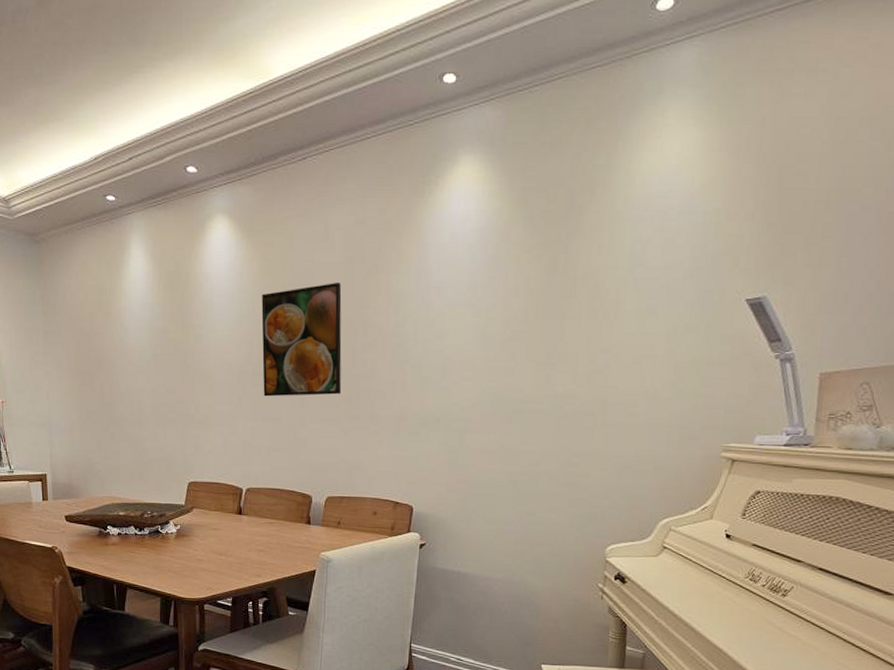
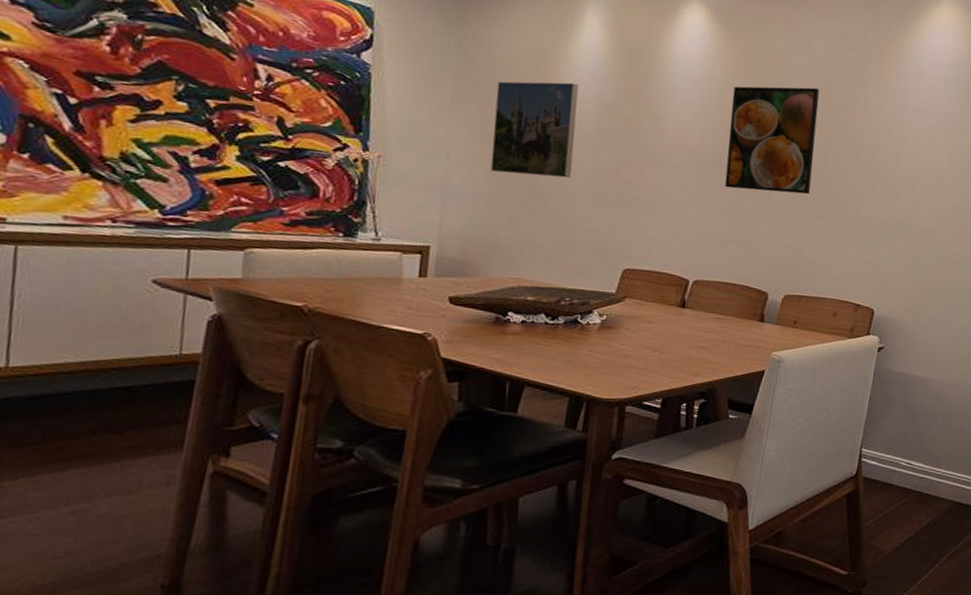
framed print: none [74,315,139,405] -> present [490,81,579,179]

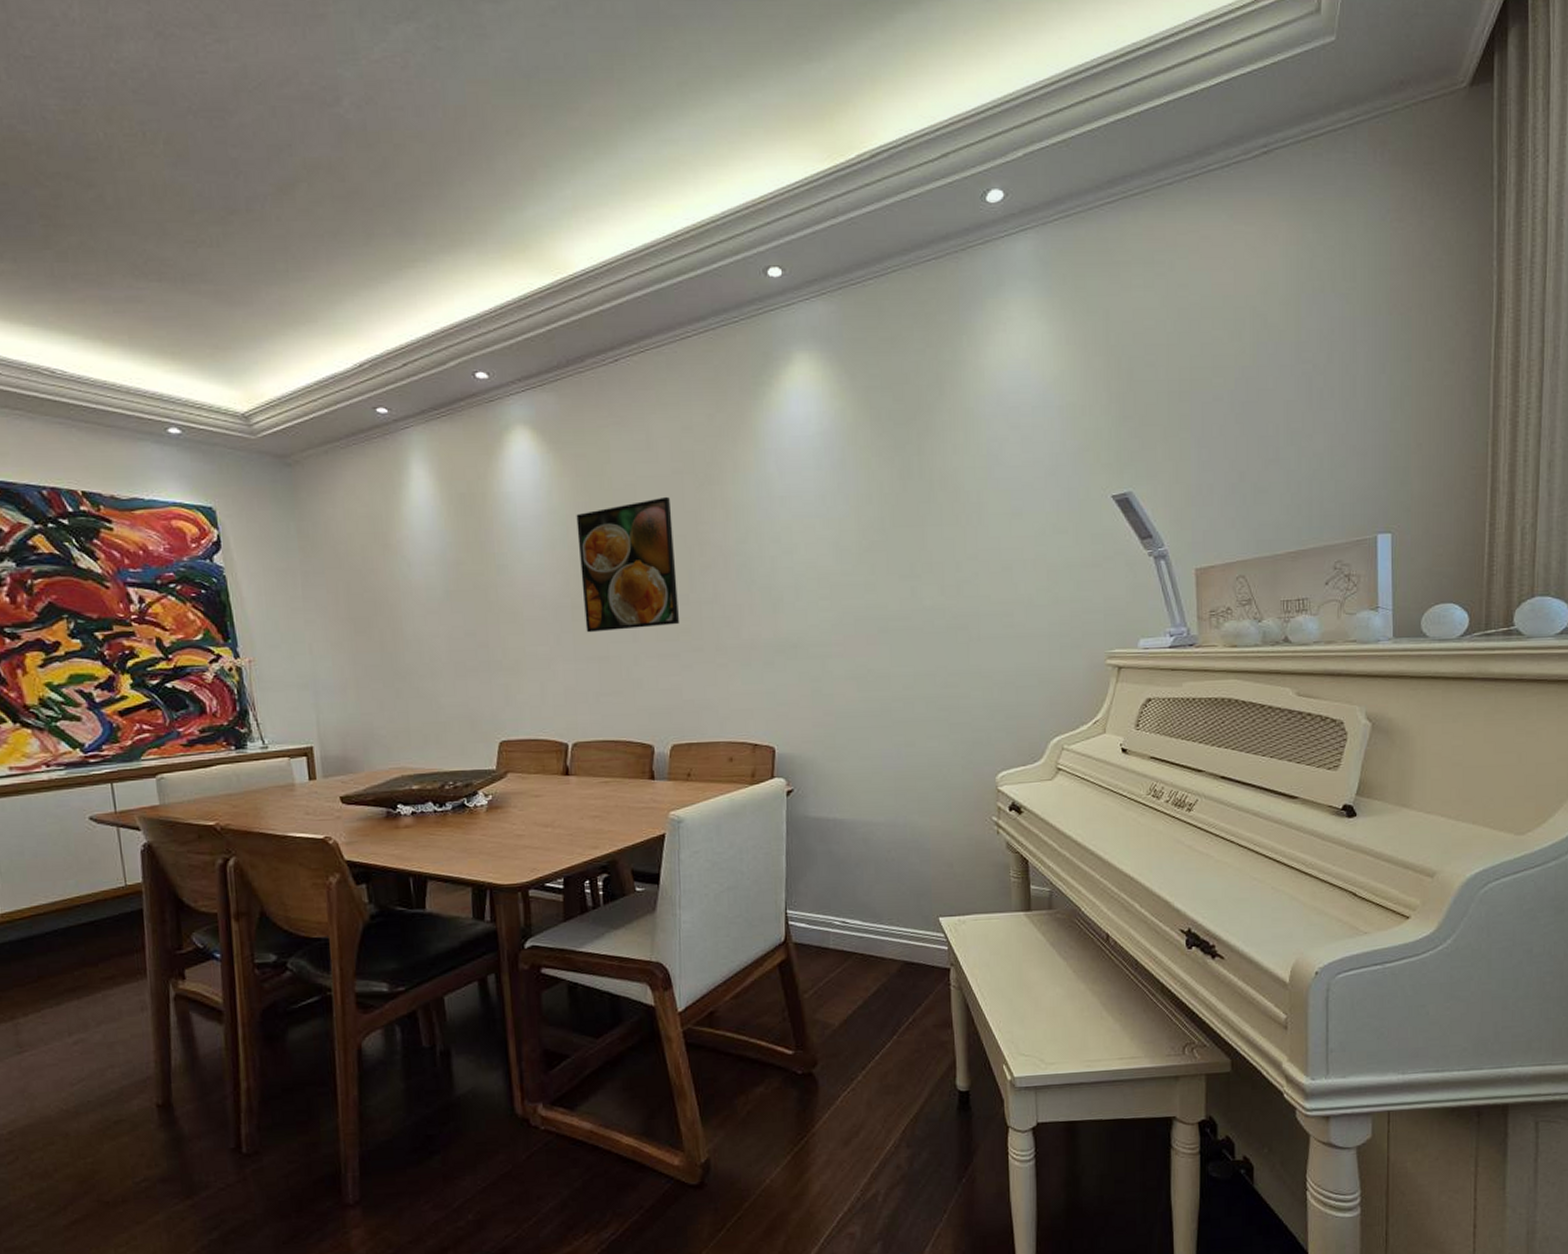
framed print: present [490,81,579,179] -> none [341,546,430,658]

